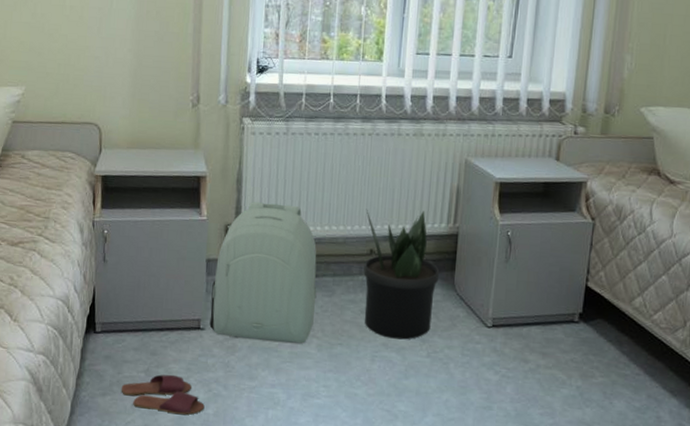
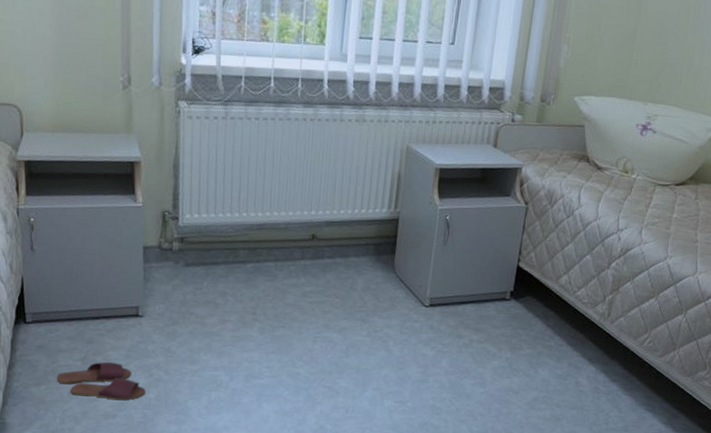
backpack: present [209,202,317,344] -> none [148,188,259,328]
planter: present [363,209,440,340] -> none [305,194,381,321]

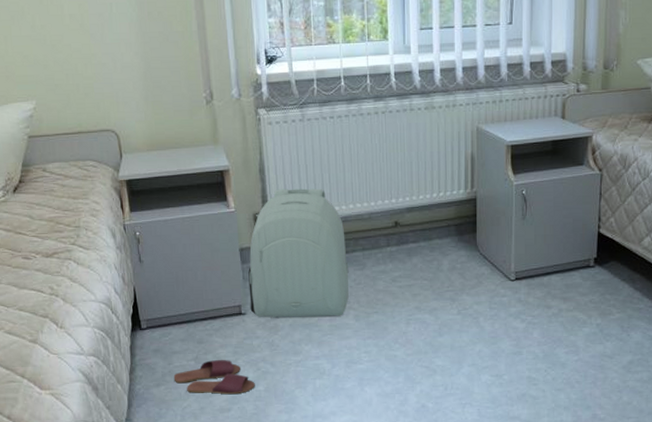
backpack: none [148,188,259,328] -> present [248,188,349,319]

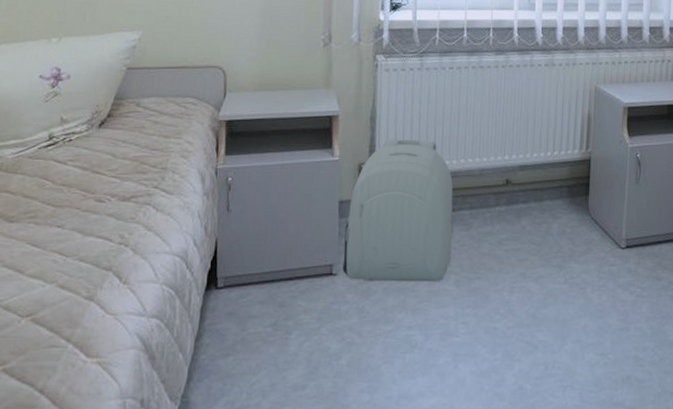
slippers: present [173,359,255,395] -> none [245,326,337,369]

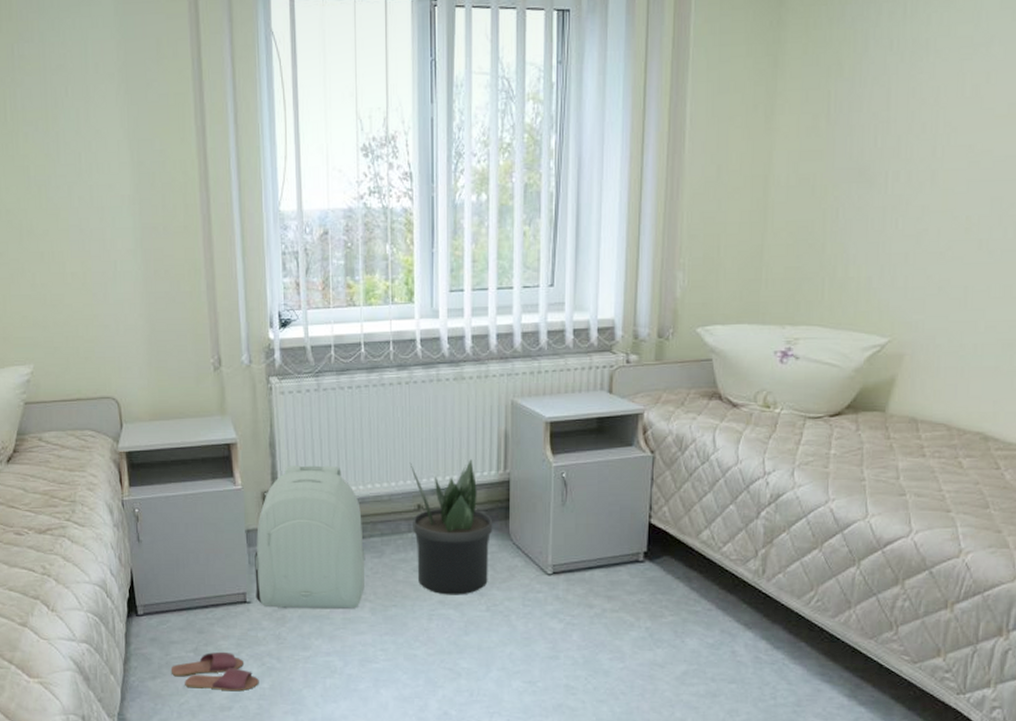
slippers: none [245,326,337,369] -> present [170,651,259,692]
planter: none [500,138,574,268] -> present [409,459,493,595]

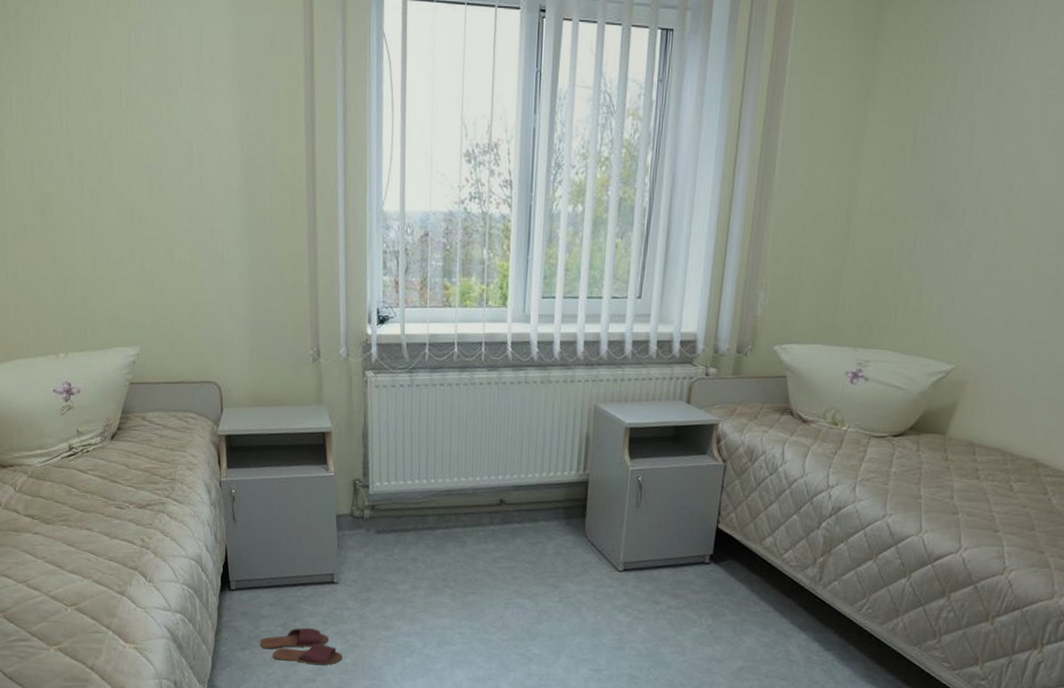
backpack: present [254,465,365,610] -> none [343,456,448,594]
planter: present [409,459,493,595] -> none [494,459,571,586]

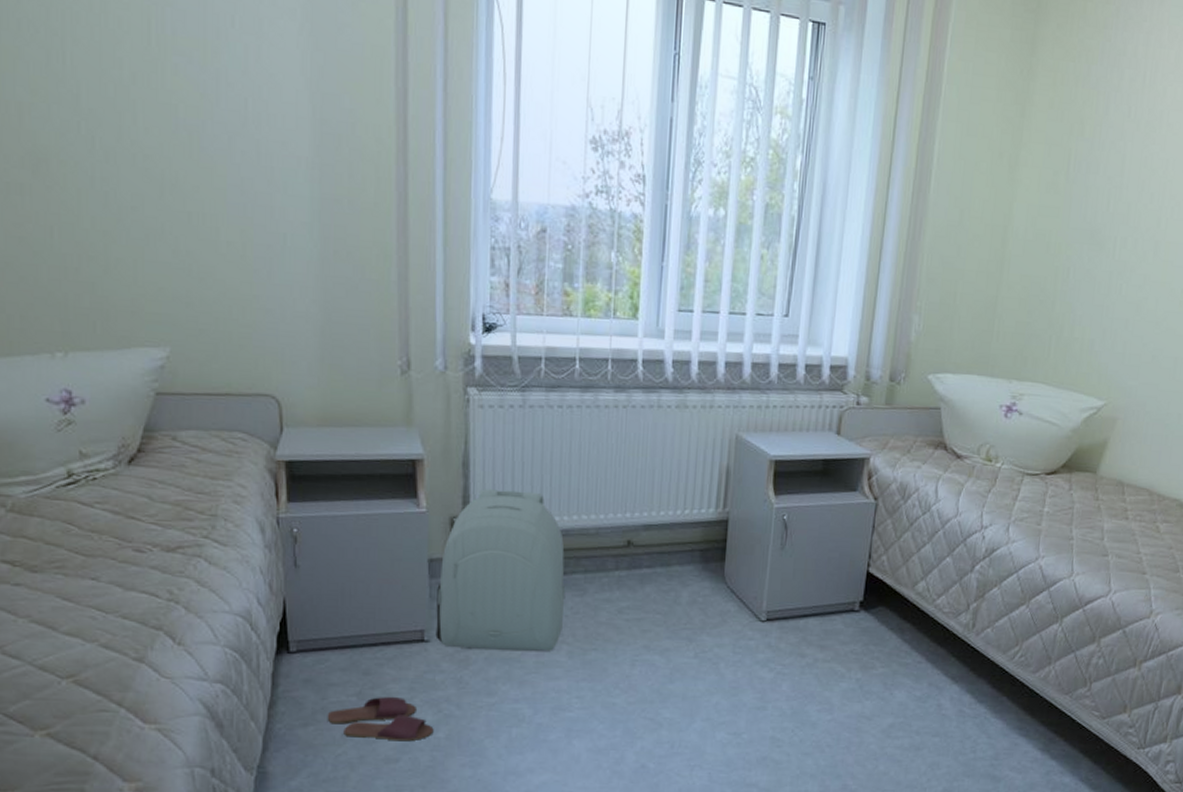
backpack: none [343,456,448,594] -> present [435,489,566,652]

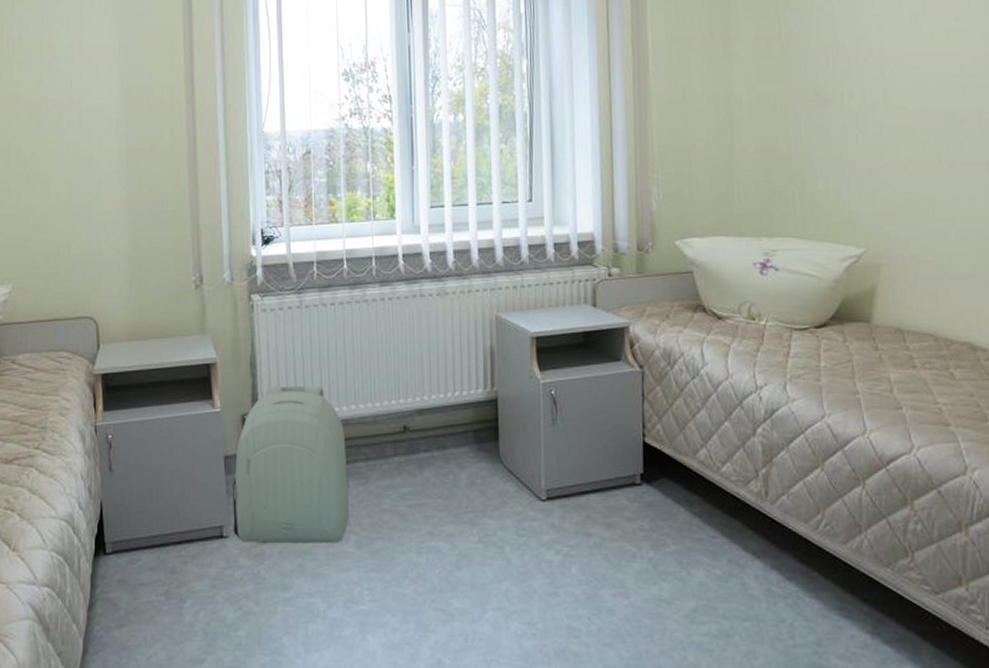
slippers: present [327,696,434,742] -> none [139,594,235,641]

